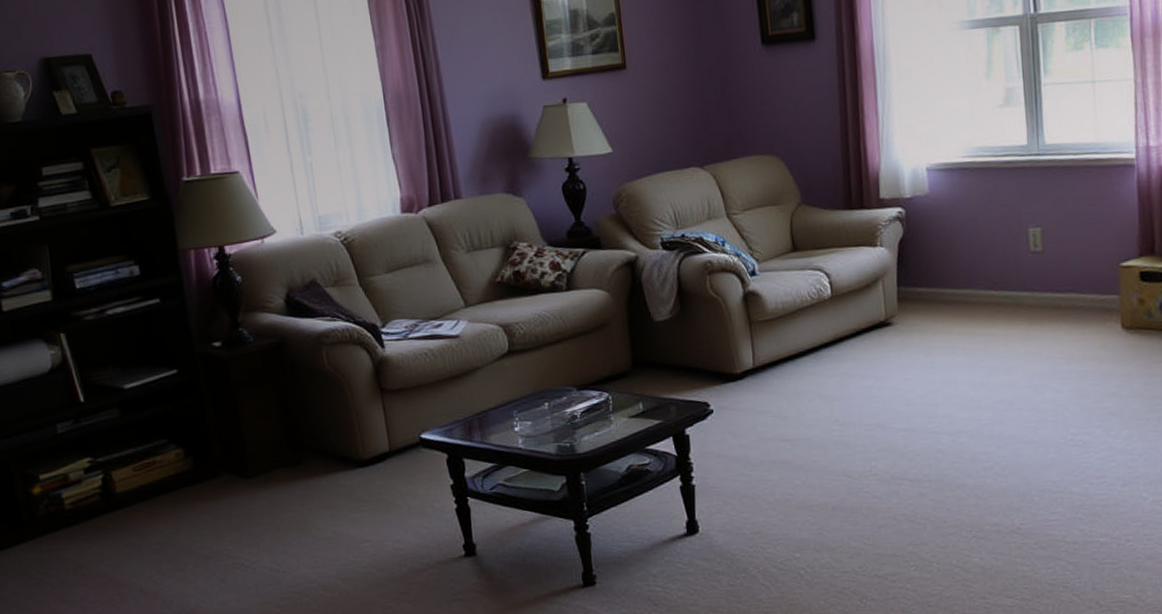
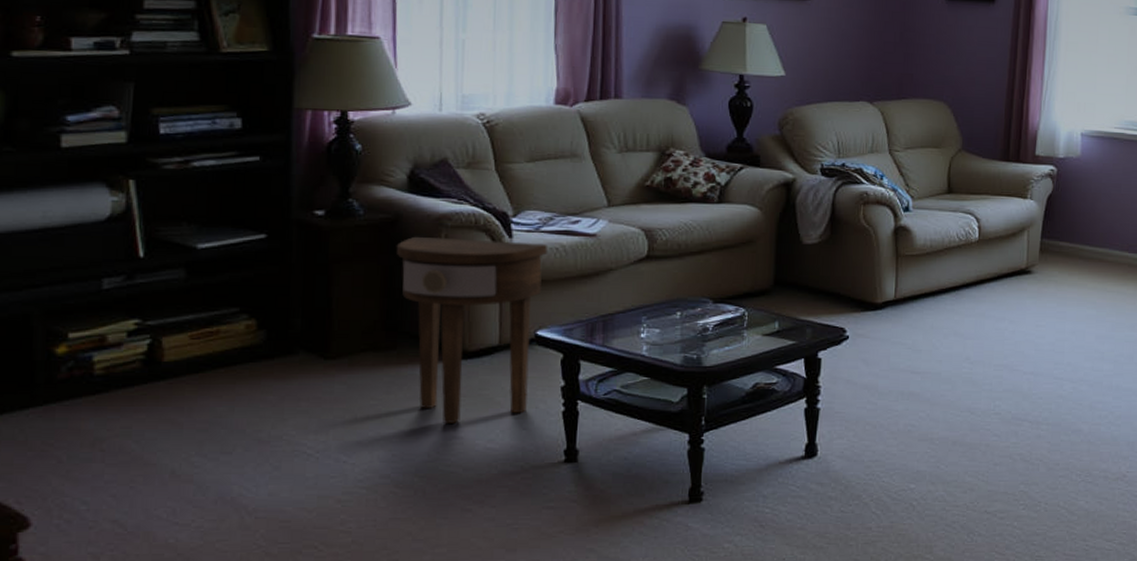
side table: none [286,350,424,529] -> present [396,236,547,423]

